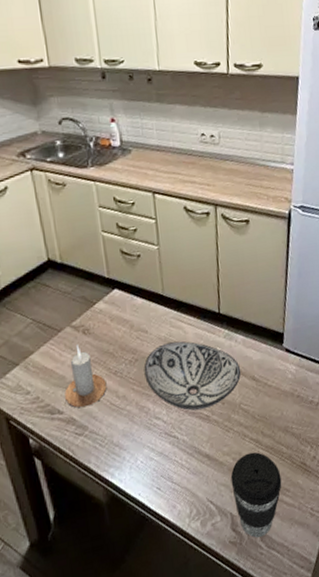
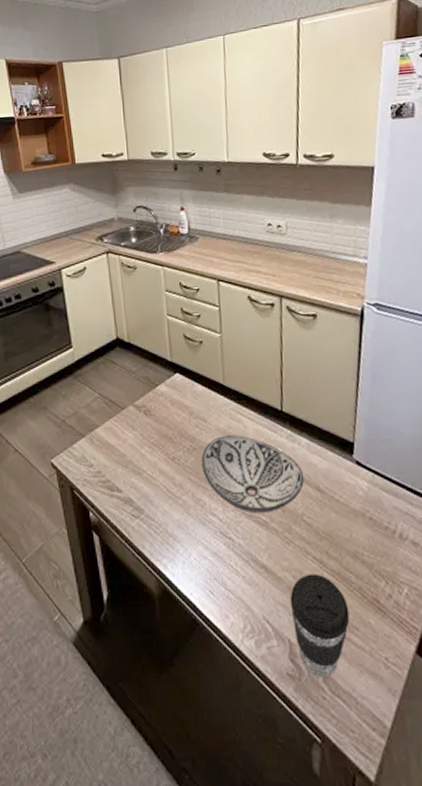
candle: present [64,345,107,408] -> none [124,425,165,490]

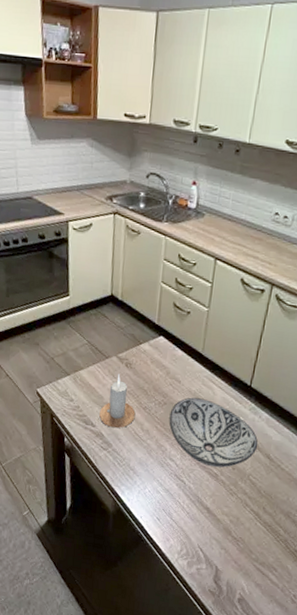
candle: none [124,425,165,490] -> present [99,374,136,429]
coffee cup: present [290,574,350,678] -> none [222,521,273,600]

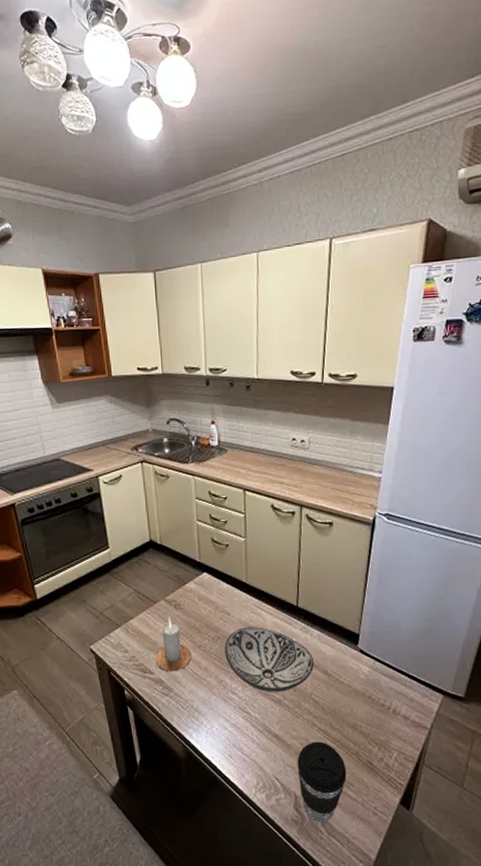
coffee cup: none [222,521,273,600] -> present [297,741,347,823]

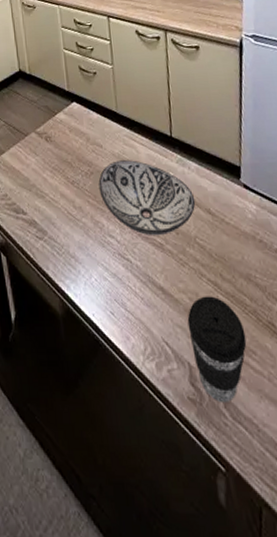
candle: present [156,617,192,672] -> none [28,150,65,212]

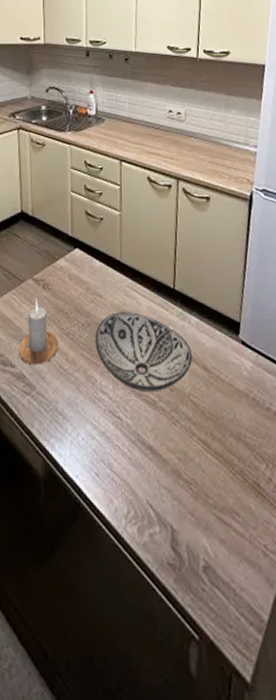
candle: none [28,150,65,212] -> present [19,299,58,365]
coffee cup: present [187,296,247,404] -> none [174,456,231,568]

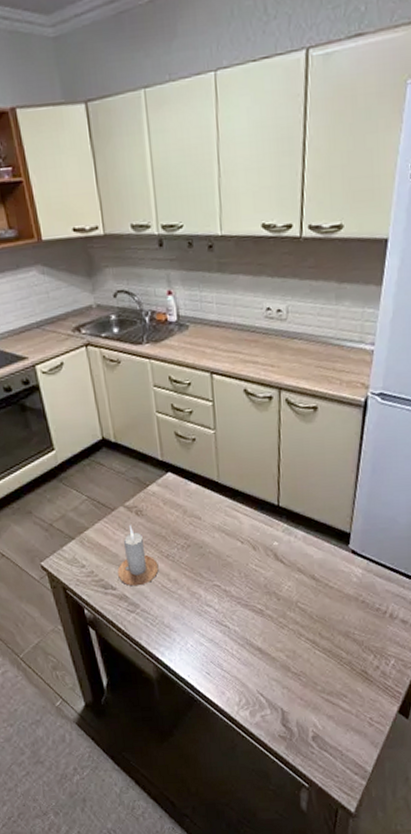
decorative bowl: present [95,312,193,393] -> none [196,531,300,603]

